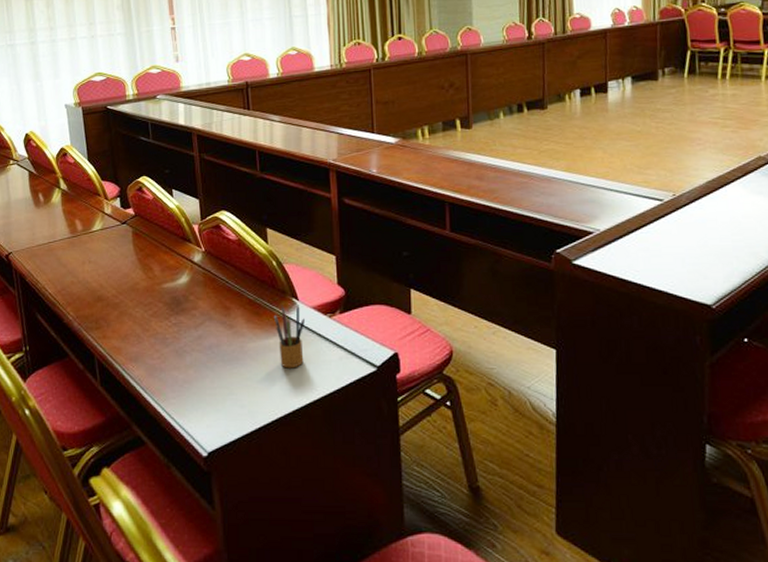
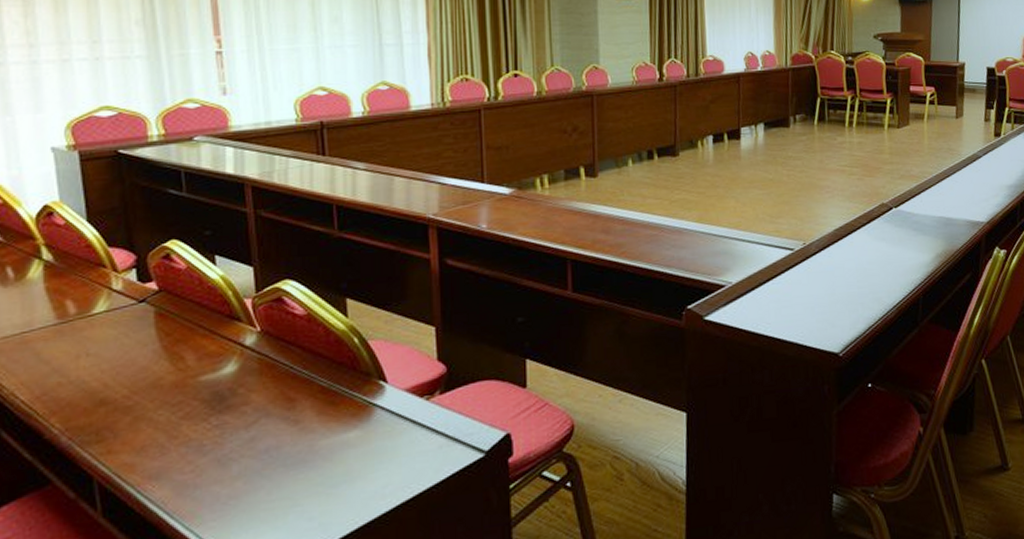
pencil box: present [273,305,305,368] -> none [354,388,395,466]

